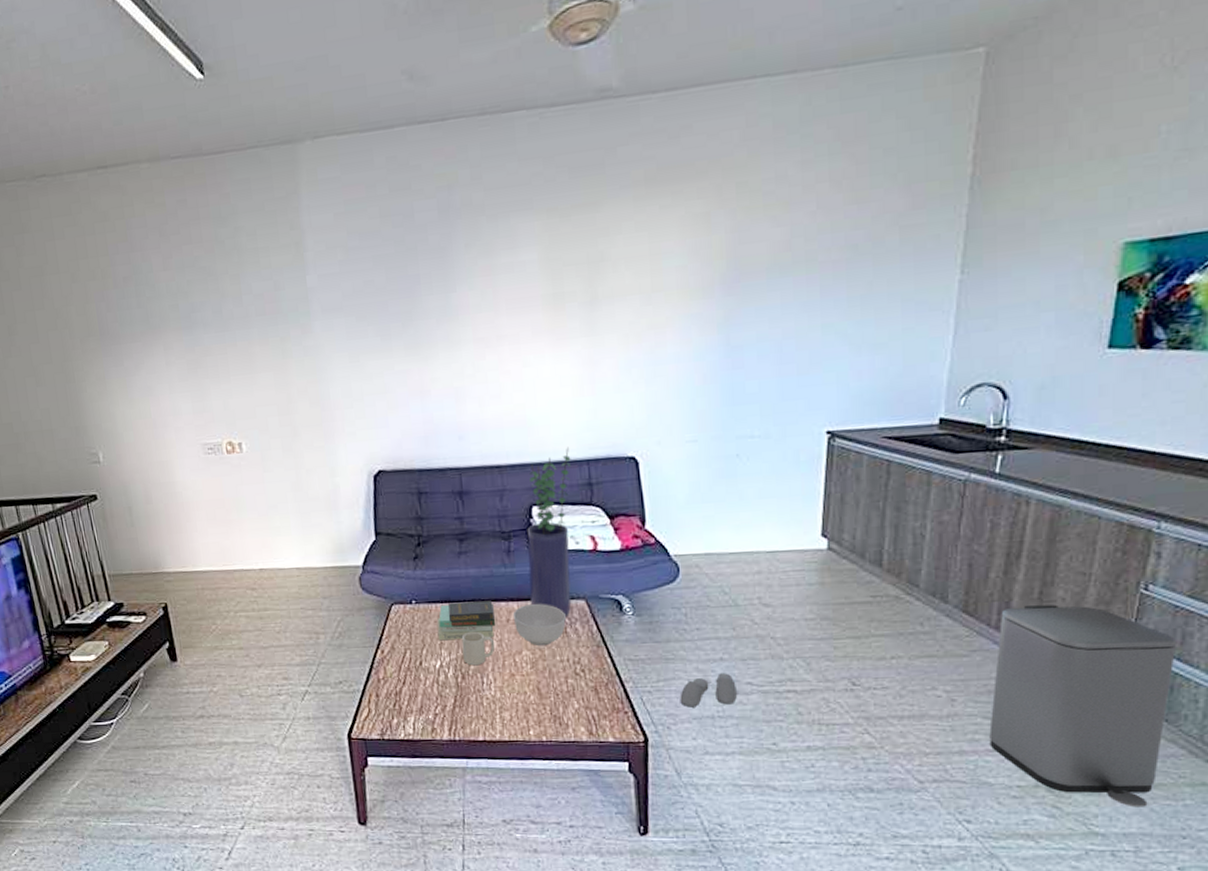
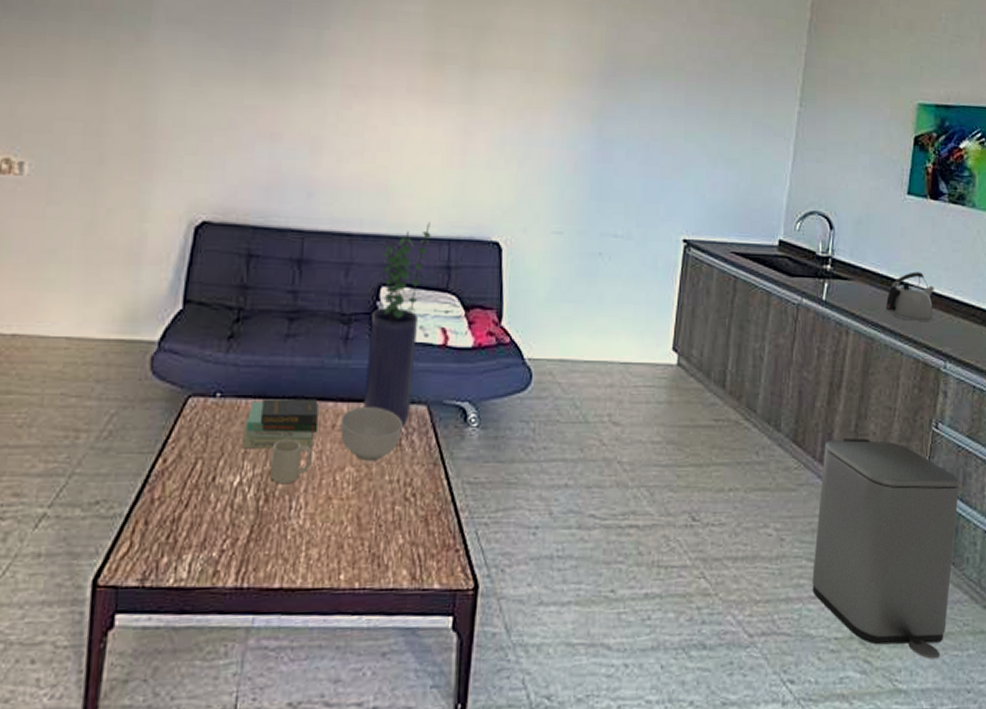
slippers: present [680,673,737,708] -> none [518,502,579,545]
kettle: none [1077,430,1145,484] -> present [885,271,934,321]

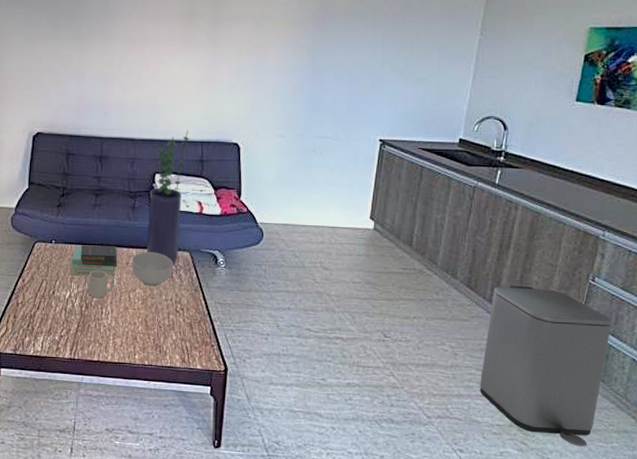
kettle: present [885,271,934,321] -> none [551,162,597,200]

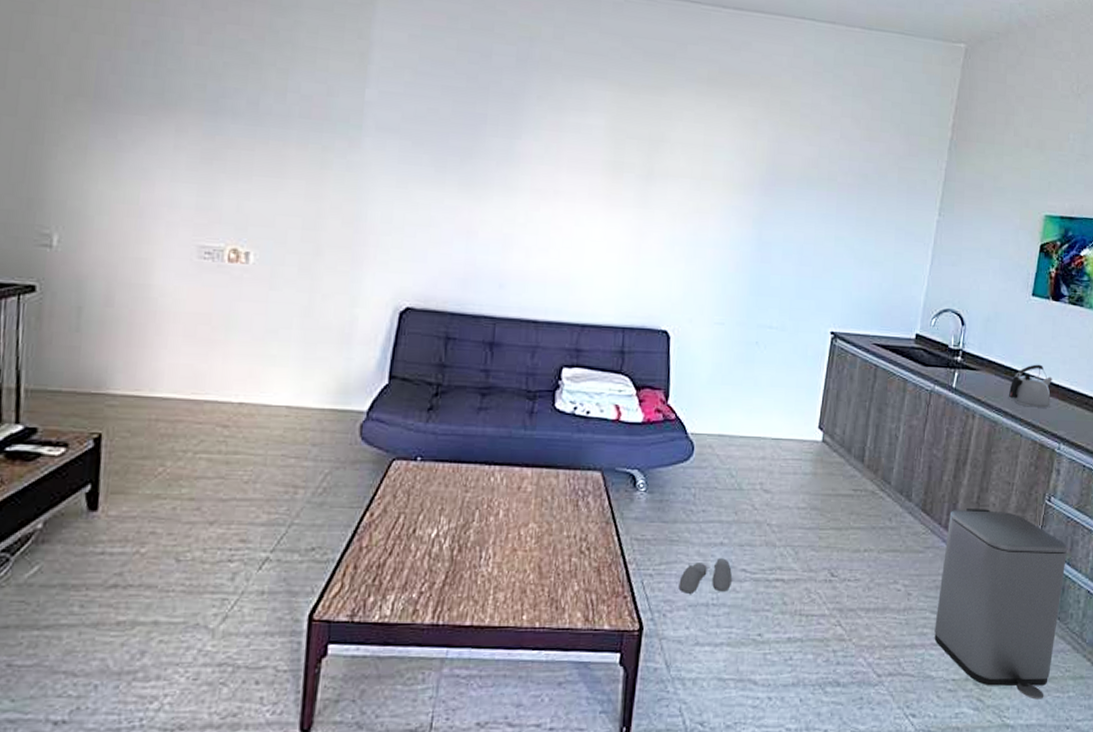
books: present [70,245,118,276] -> none [439,463,507,506]
mug: present [88,270,115,298] -> none [463,497,502,537]
bowl: present [131,252,173,287] -> none [525,472,580,519]
vase: present [146,130,189,264] -> none [545,312,608,488]
slippers: none [255,320,298,346] -> present [678,558,732,594]
kettle: none [551,162,597,200] -> present [1008,364,1052,408]

